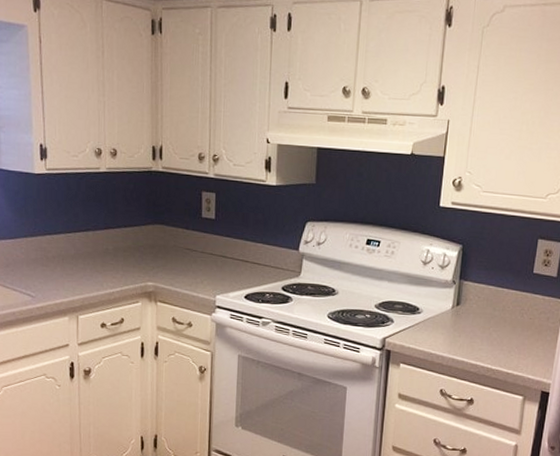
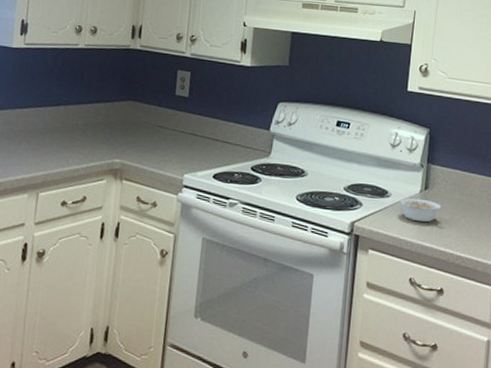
legume: none [431,314,475,337] -> present [399,198,443,223]

